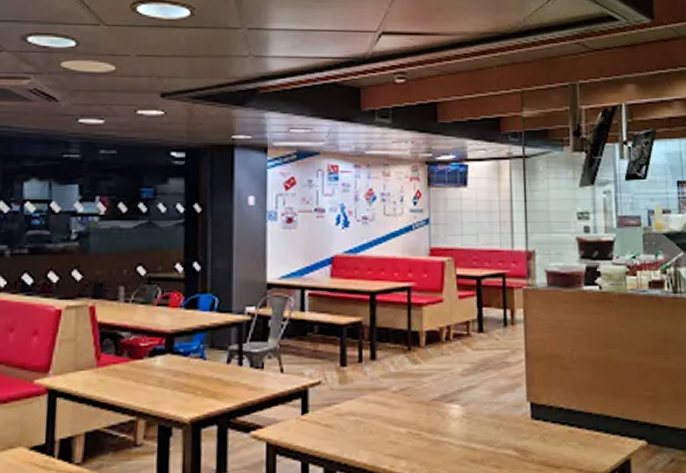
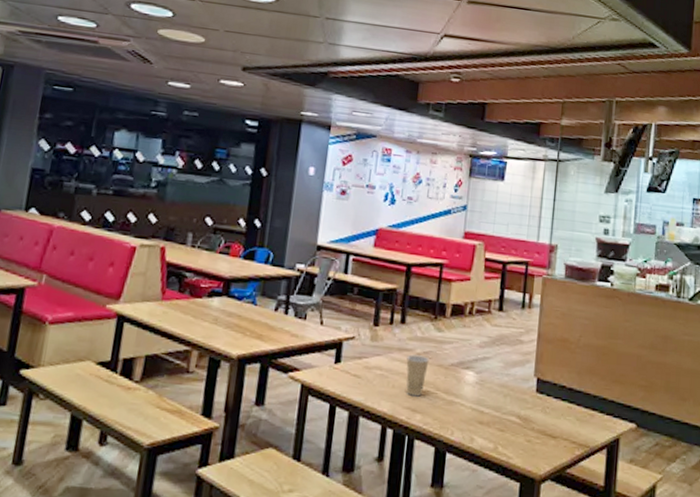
paper cup: none [382,393,408,441] -> present [406,354,429,397]

